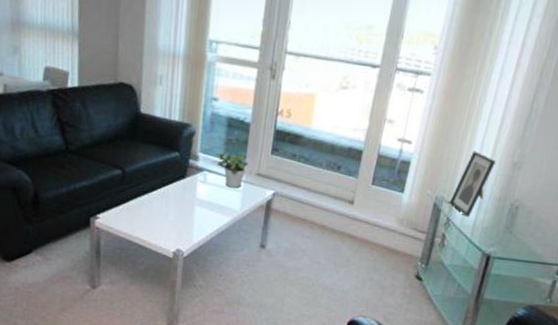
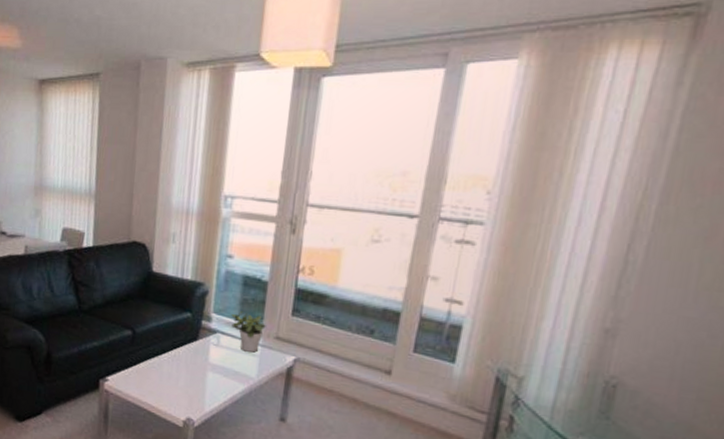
picture frame: present [449,150,496,218] -> none [517,313,580,397]

